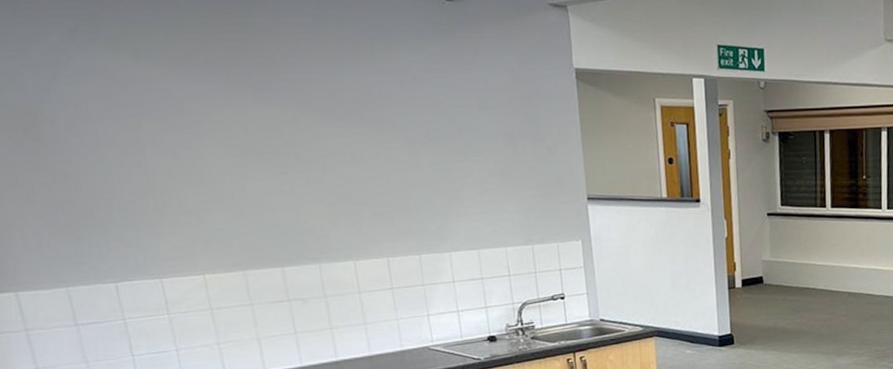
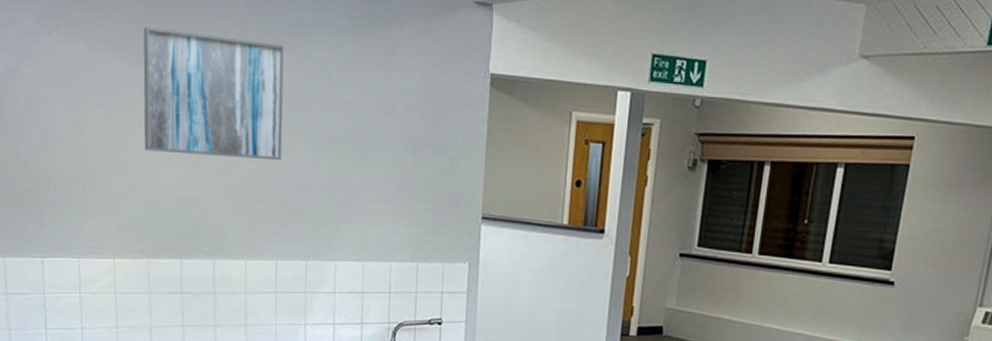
wall art: none [201,37,378,163] -> present [143,27,285,161]

